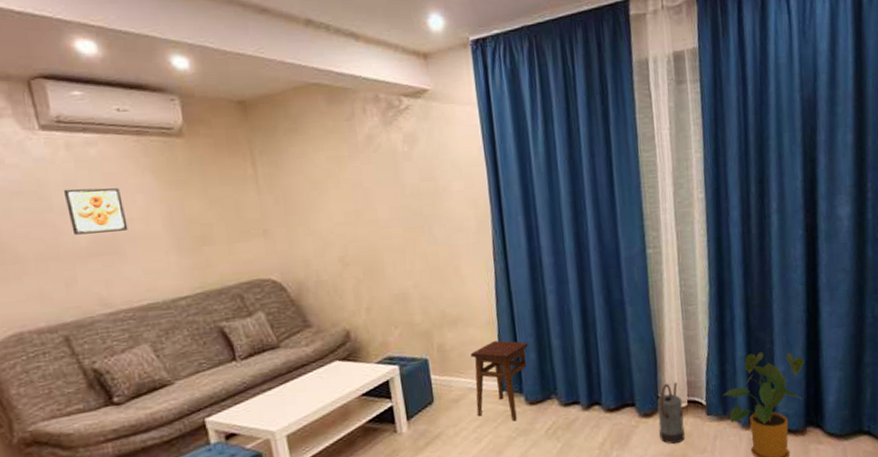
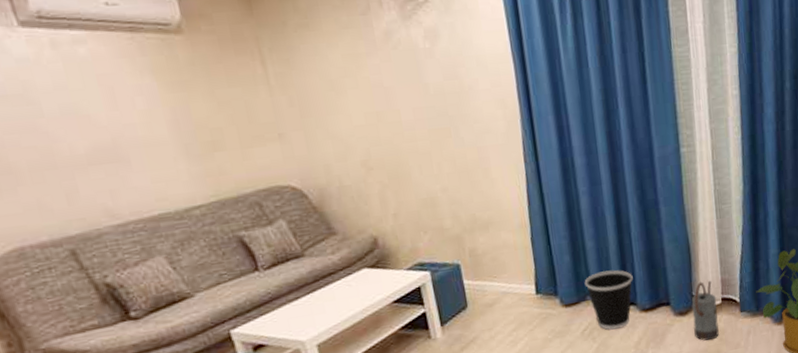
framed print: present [63,187,128,235] -> none [53,90,130,142]
stool: present [470,340,538,421] -> none [503,243,573,323]
wastebasket: none [549,368,598,430] -> present [584,270,633,330]

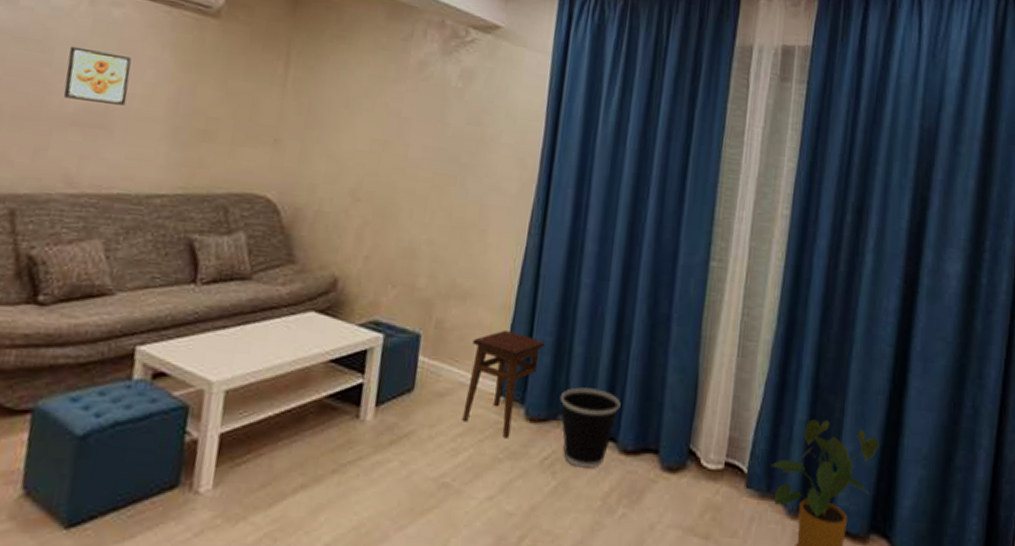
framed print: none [53,90,130,142] -> present [63,46,132,106]
stool: none [503,243,573,323] -> present [462,329,547,437]
watering can: present [691,280,719,341] -> none [681,433,719,517]

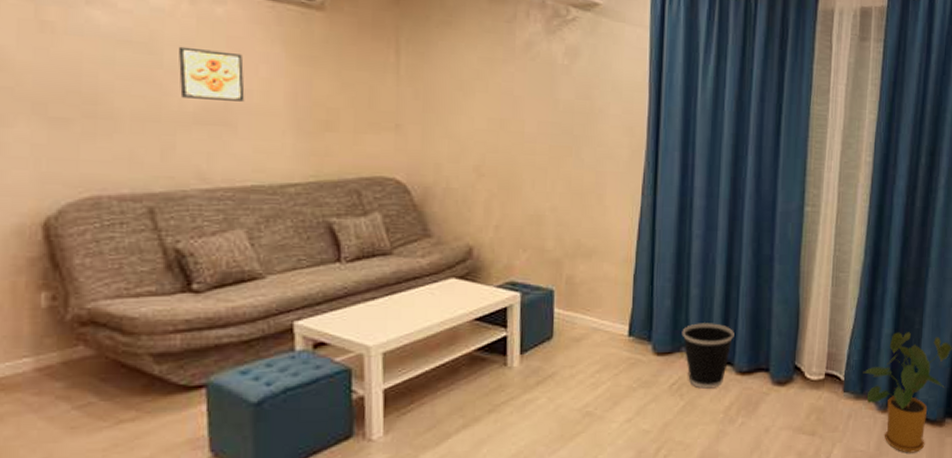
stool: present [462,329,547,437] -> none [598,280,667,370]

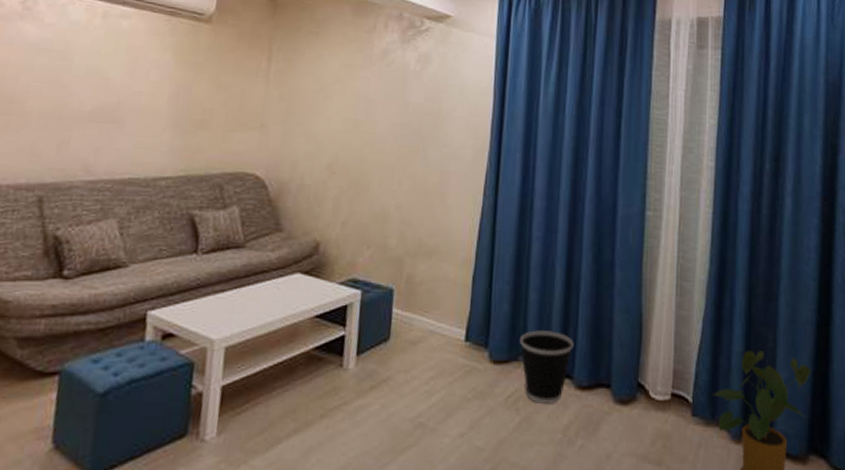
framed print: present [178,46,245,102] -> none [82,54,138,102]

